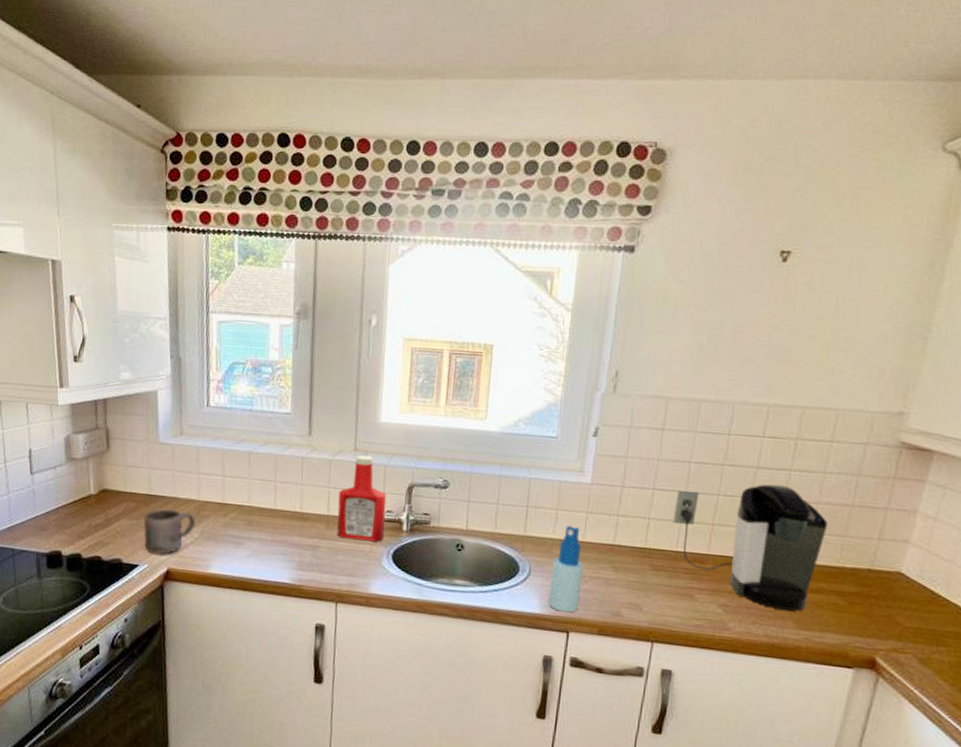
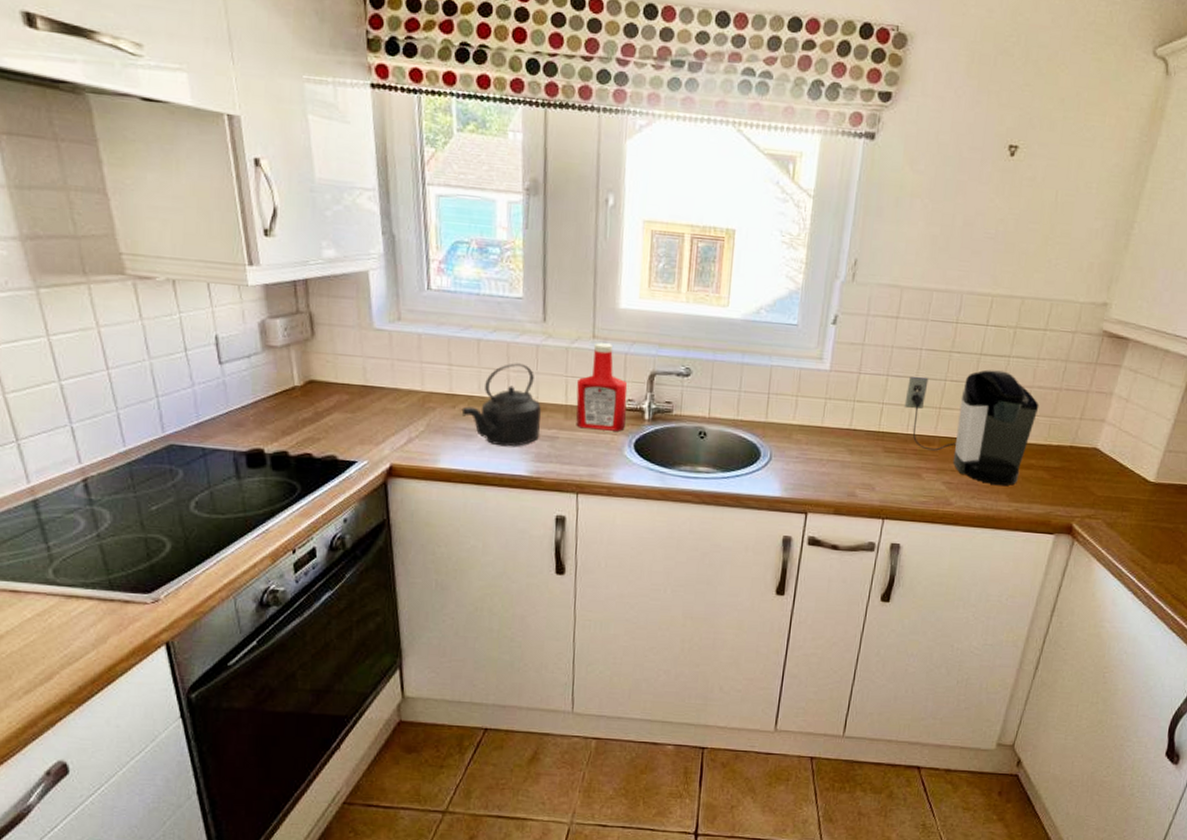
mug: present [143,509,195,555] -> none [360,401,420,450]
kettle: none [232,474,305,555] -> present [461,363,542,447]
spray bottle: present [548,525,584,613] -> none [787,411,822,495]

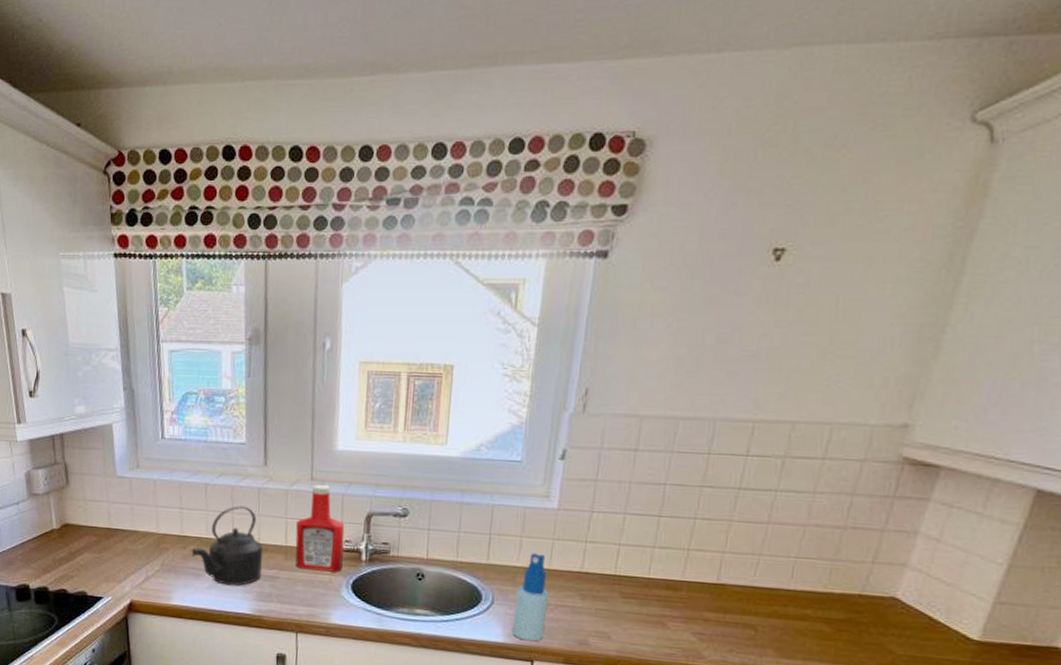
spray bottle: none [787,411,822,495] -> present [511,553,549,642]
coffee maker: present [904,369,1039,486] -> none [645,506,817,639]

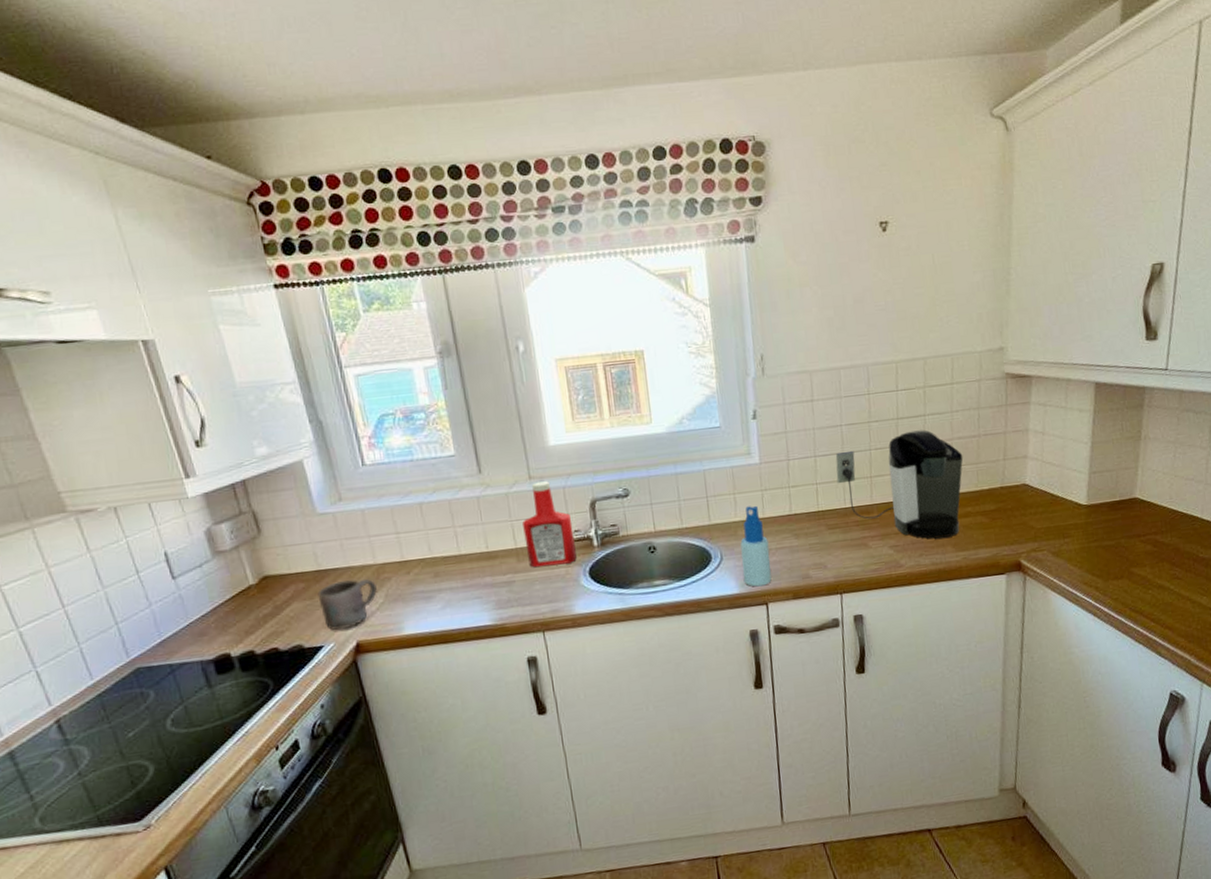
mug: none [105,542,155,587] -> present [317,578,377,631]
kettle: present [191,505,264,586] -> none [416,517,496,602]
coffee maker: none [645,506,817,639] -> present [835,429,963,539]

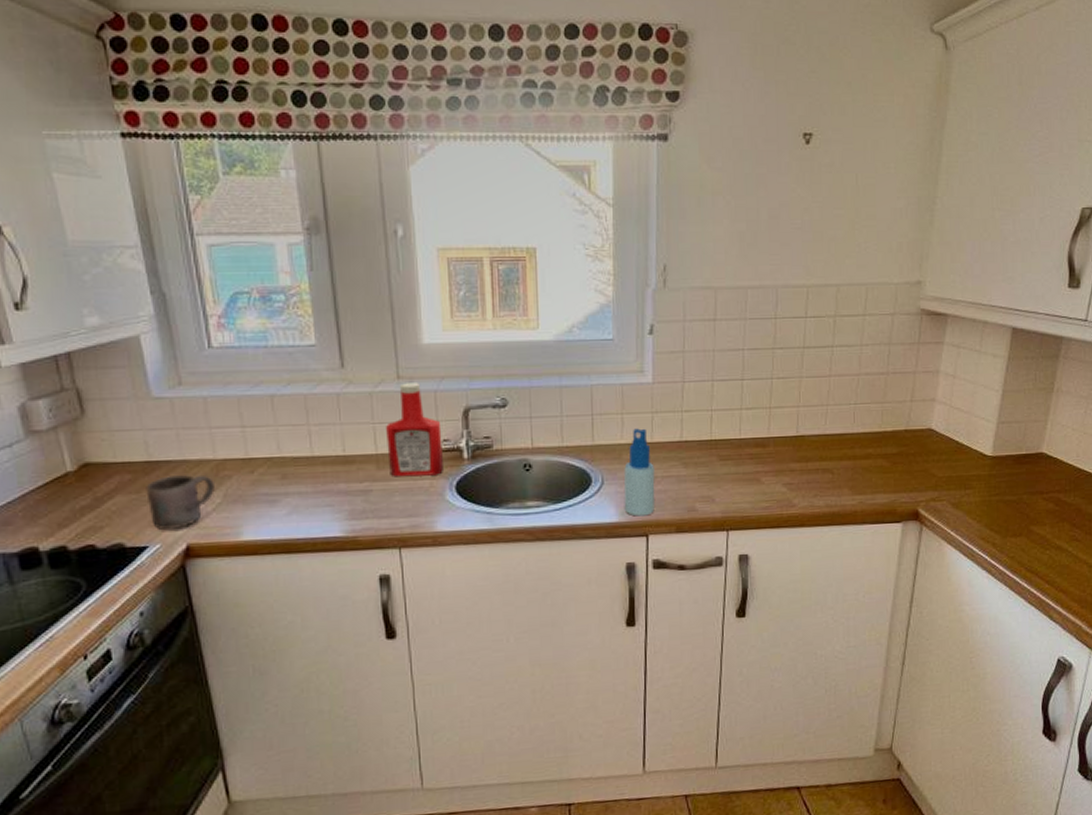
coffee maker: present [835,429,963,539] -> none [733,362,869,480]

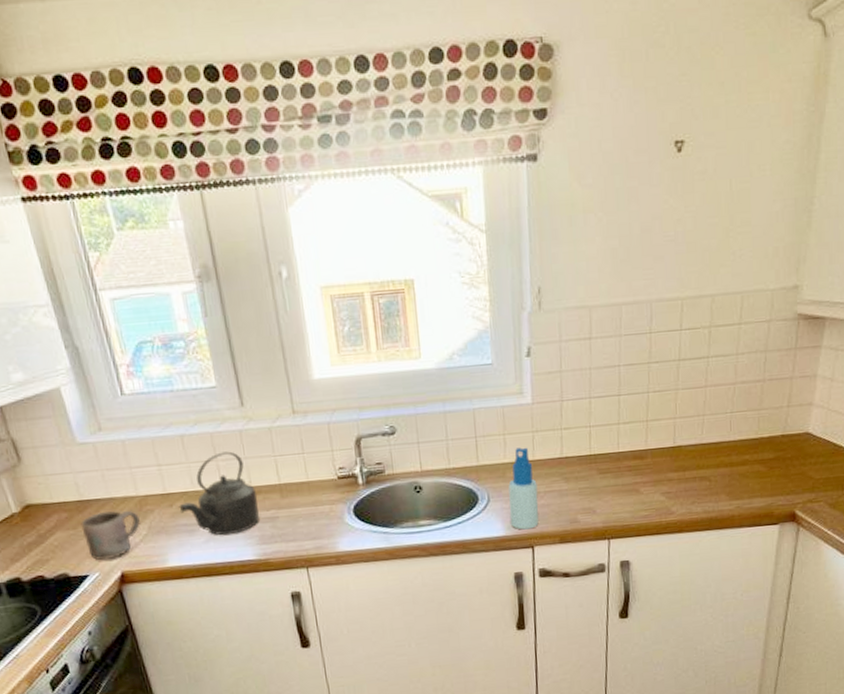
kettle: none [261,415,351,508] -> present [179,451,259,536]
ketchup bottle: present [386,382,443,477] -> none [286,416,341,504]

